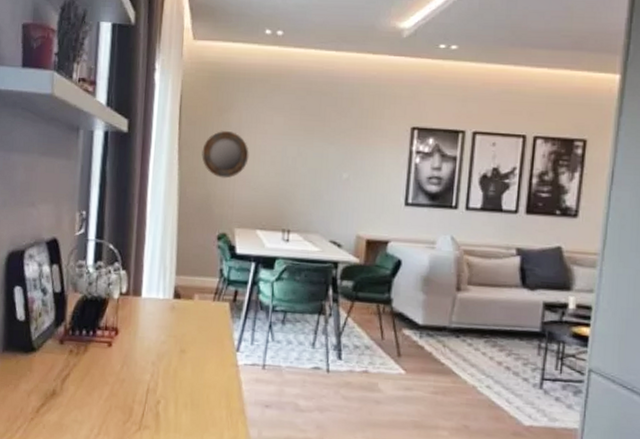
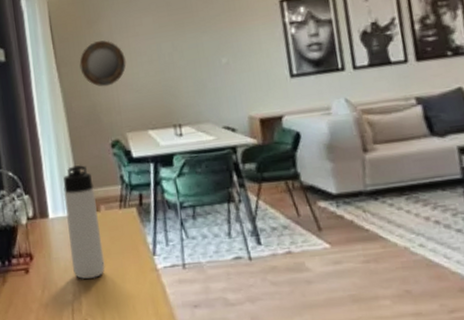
thermos bottle: none [155,251,193,364] -> present [63,165,105,279]

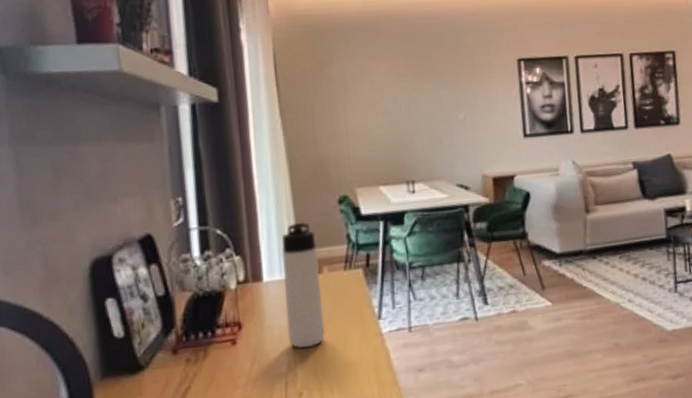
home mirror: present [79,40,127,87] -> none [306,86,359,137]

